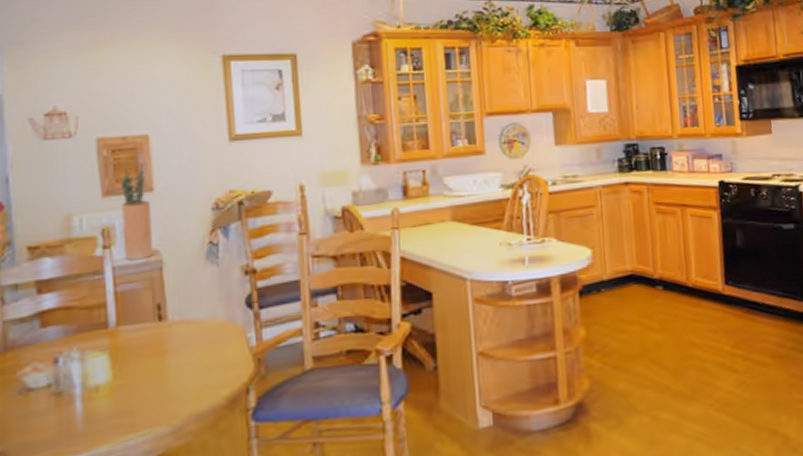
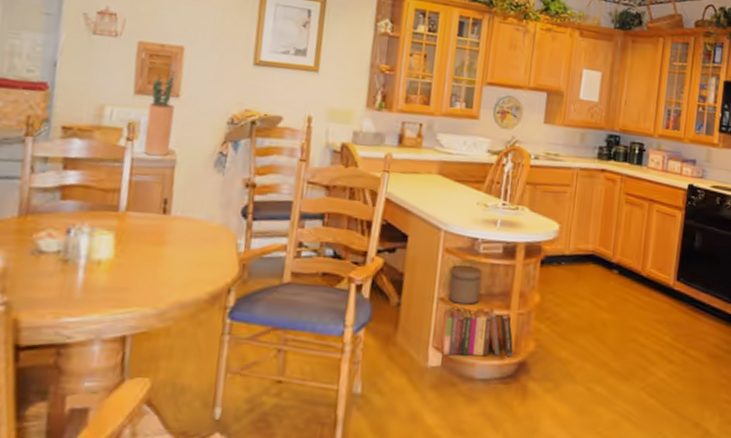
jar: none [485,311,521,355] -> present [449,264,482,305]
books: none [486,352,569,412] -> present [441,306,514,357]

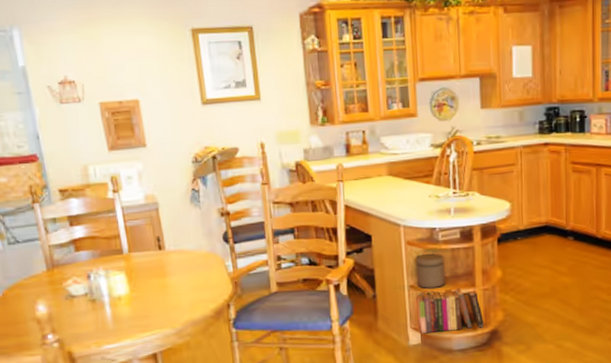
vase: present [143,72,177,157] -> none [122,124,151,203]

